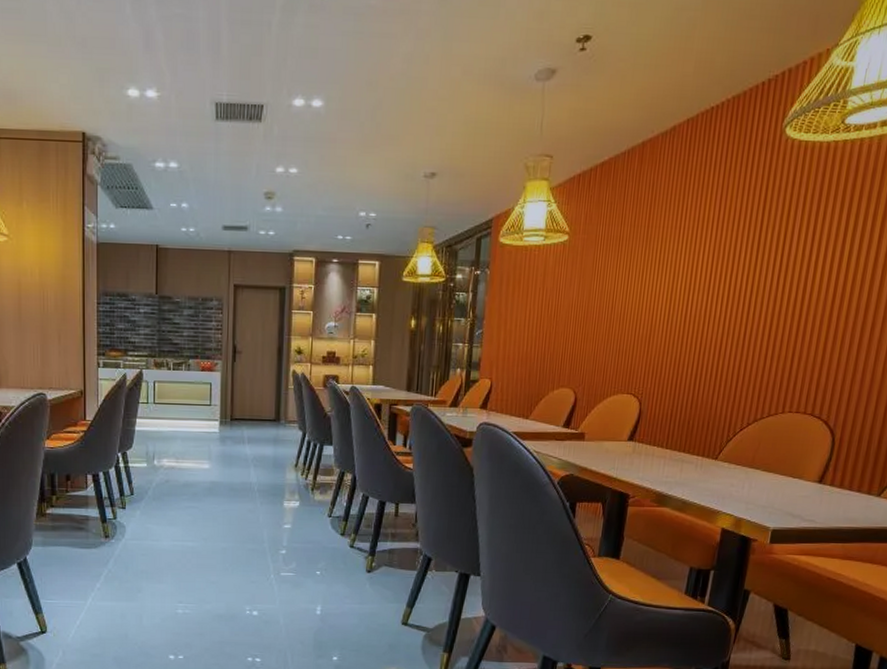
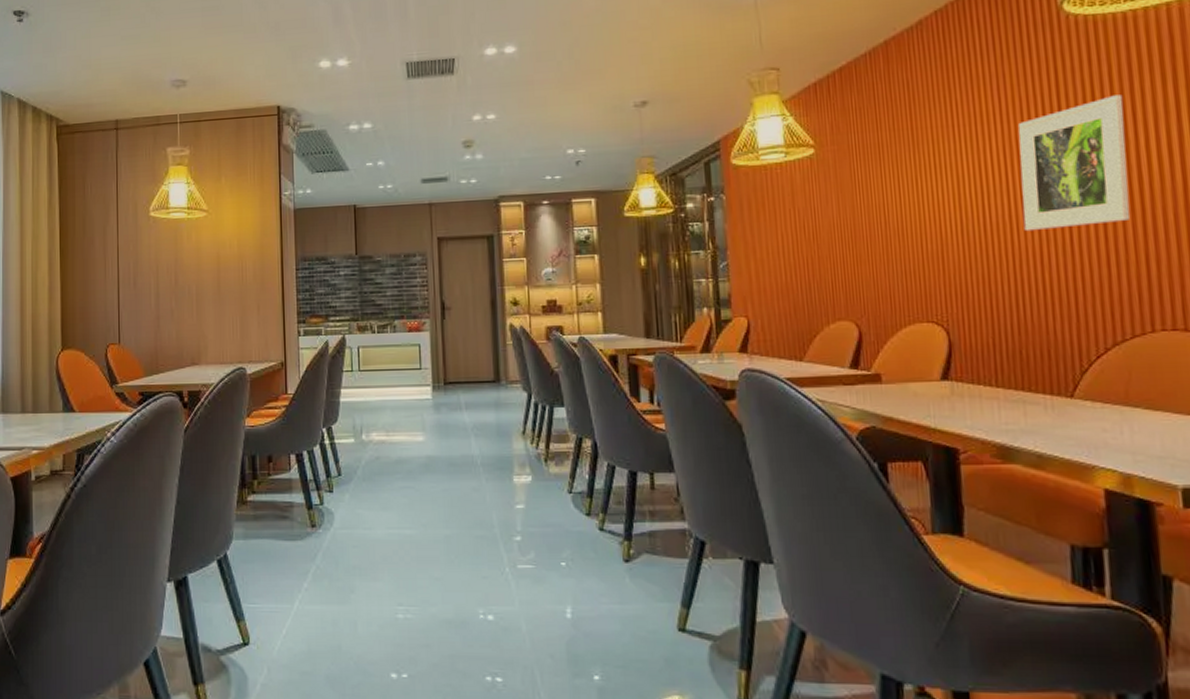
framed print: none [713,215,810,325] -> present [1018,95,1131,232]

